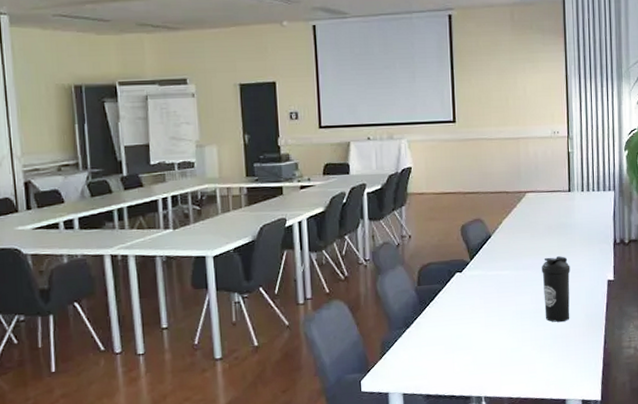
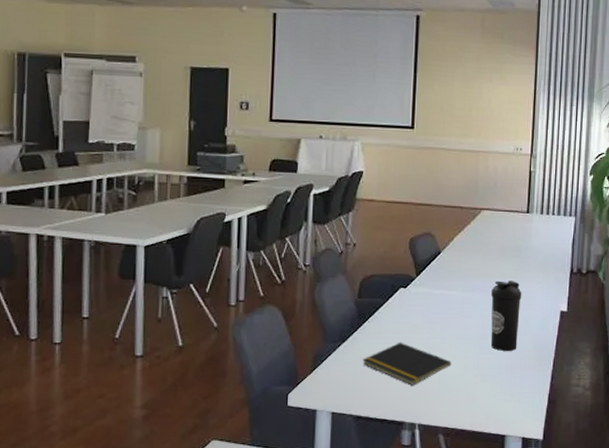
notepad: none [427,322,510,362] -> present [362,342,451,386]

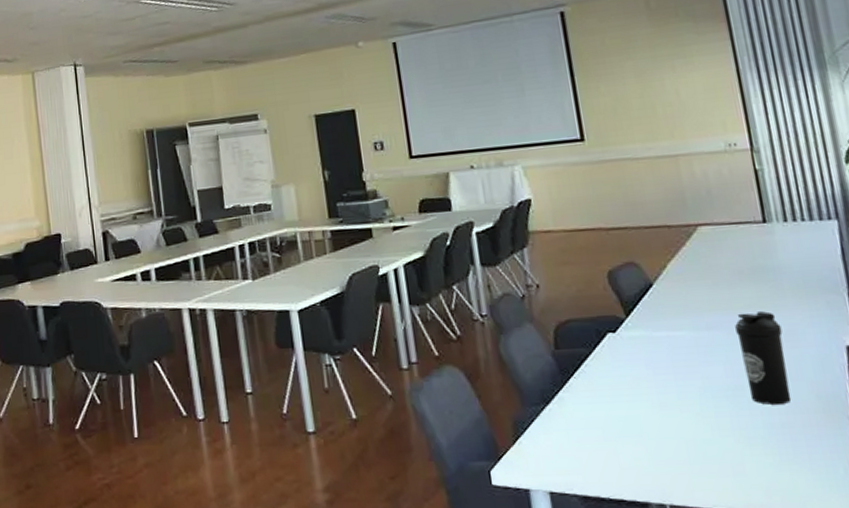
notepad: present [362,342,451,386] -> none [576,400,700,455]

